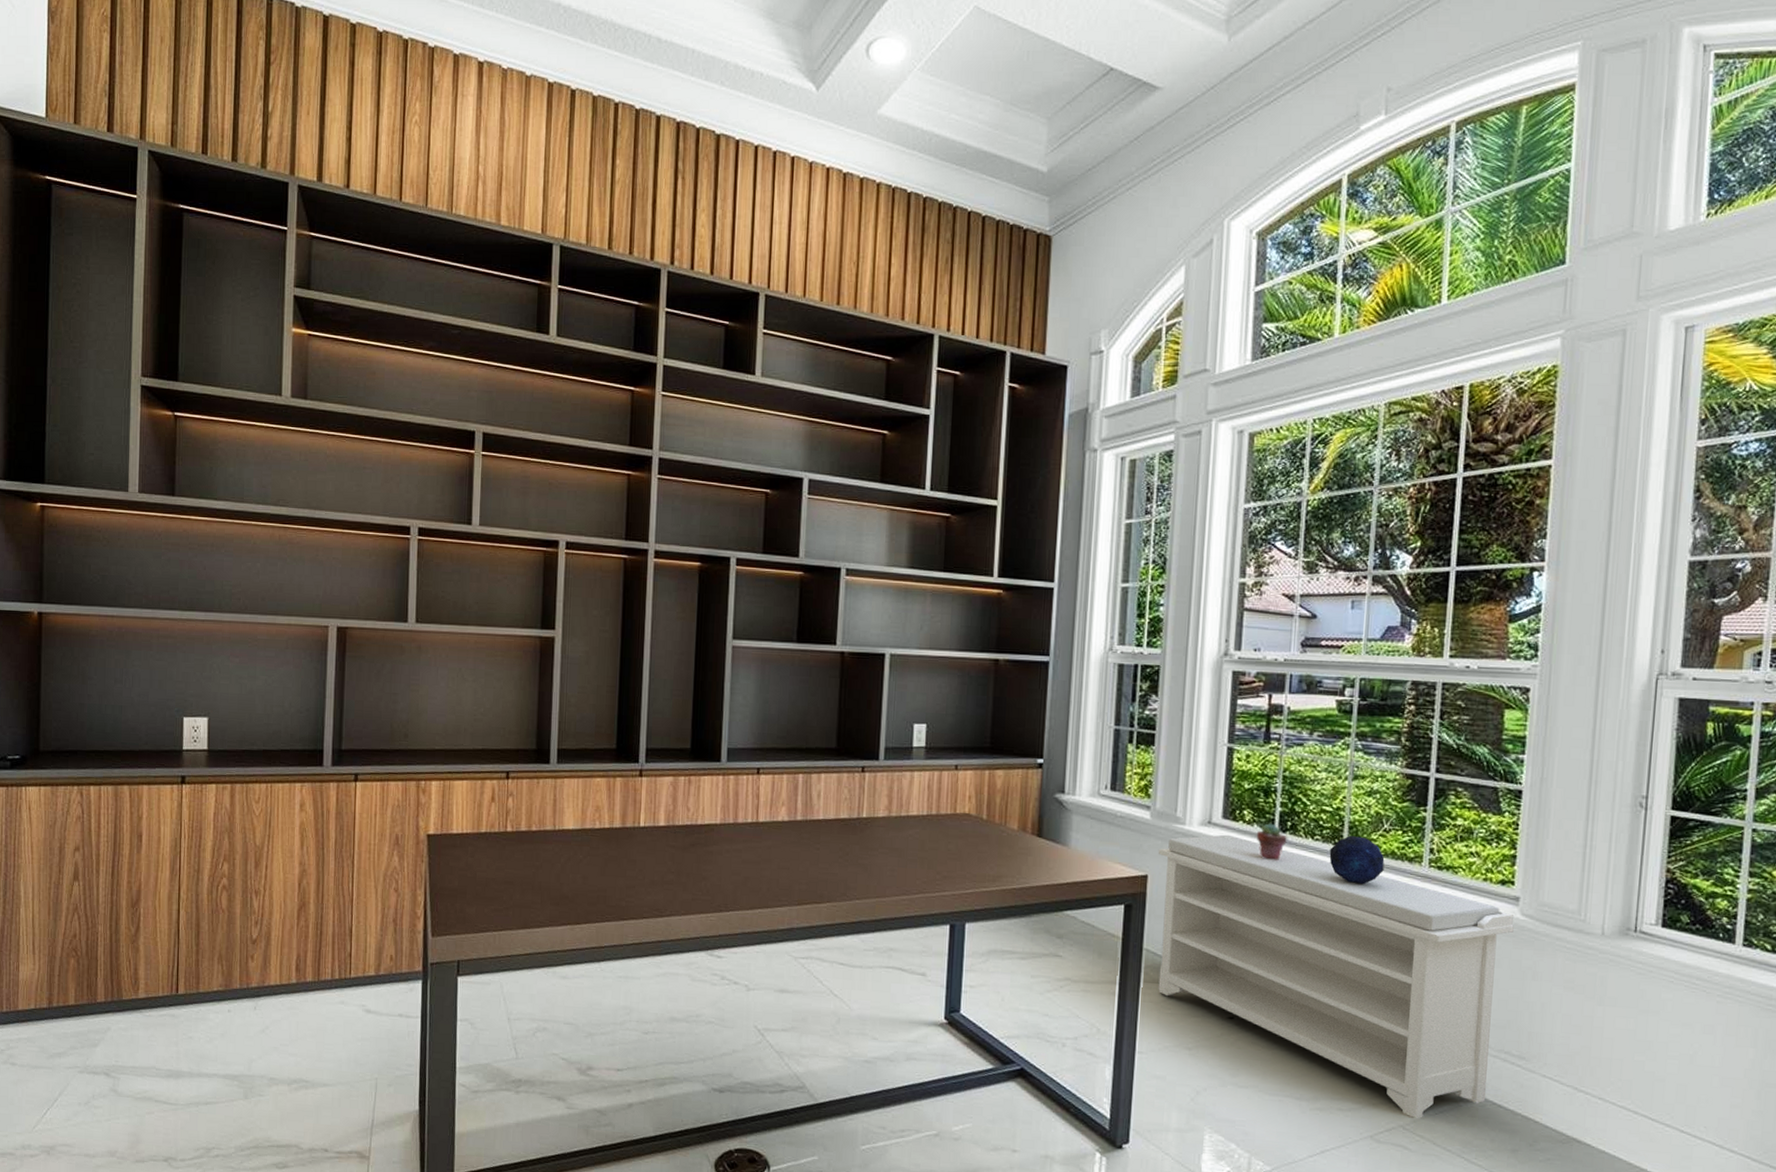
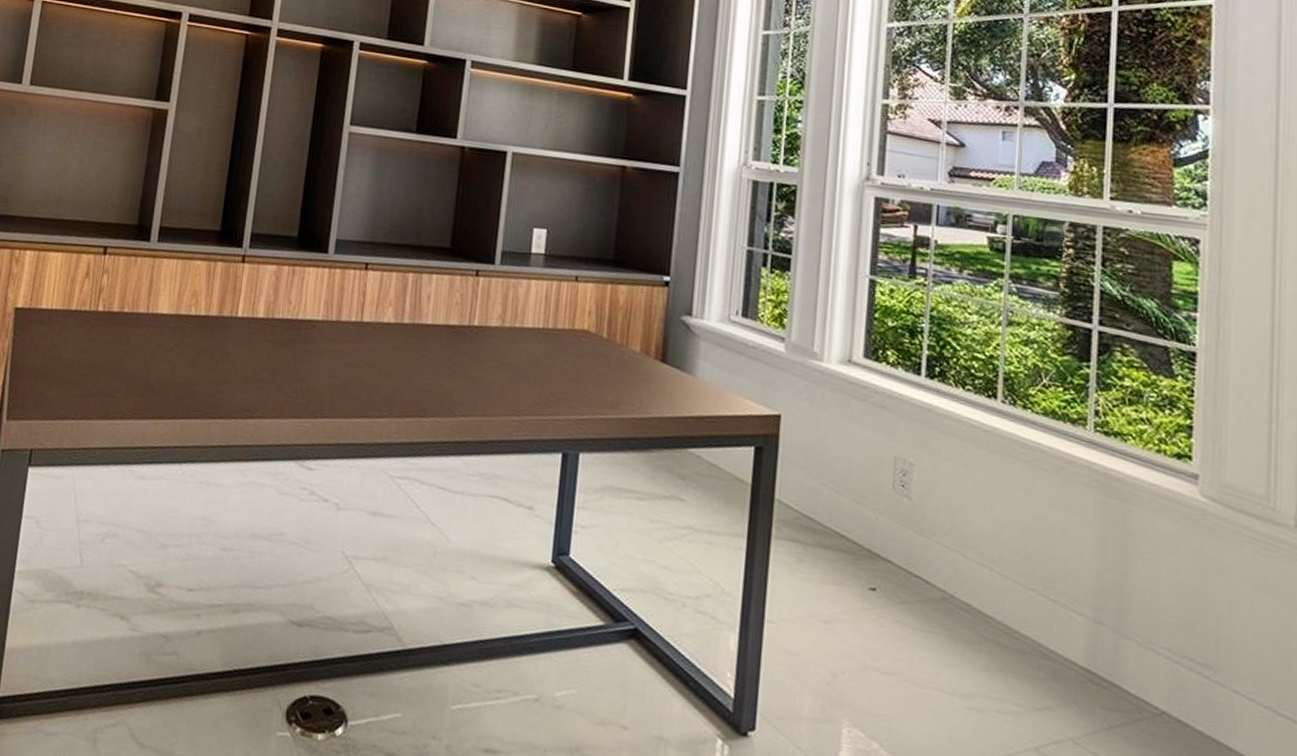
bench: present [1158,834,1514,1119] -> none [791,375,1193,732]
potted succulent: present [1256,823,1288,861] -> none [901,367,937,411]
decorative orb: present [1329,836,1385,885] -> none [982,388,1044,446]

